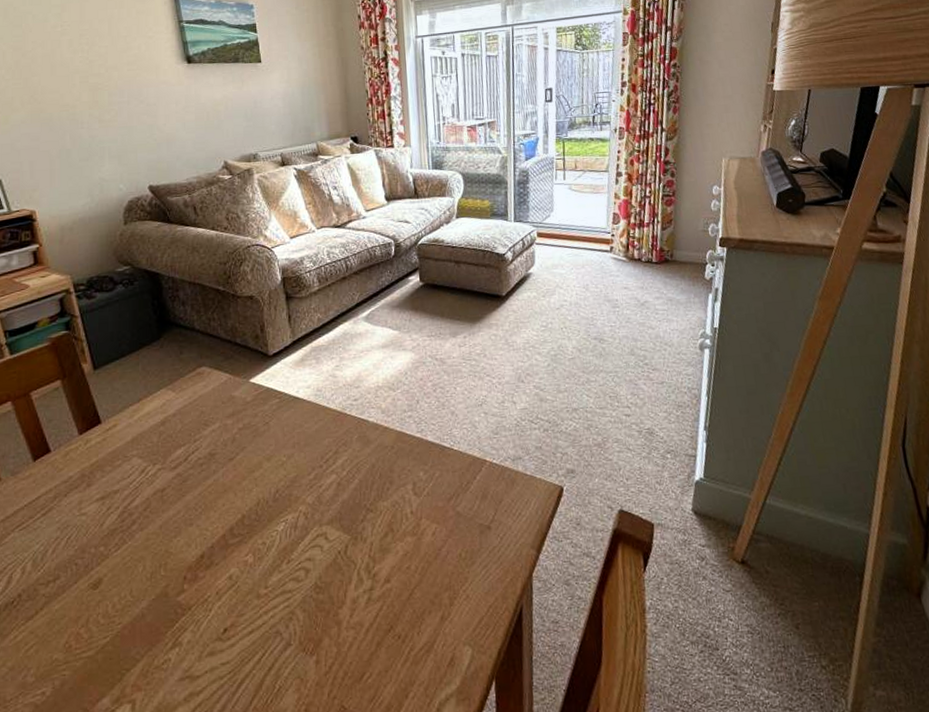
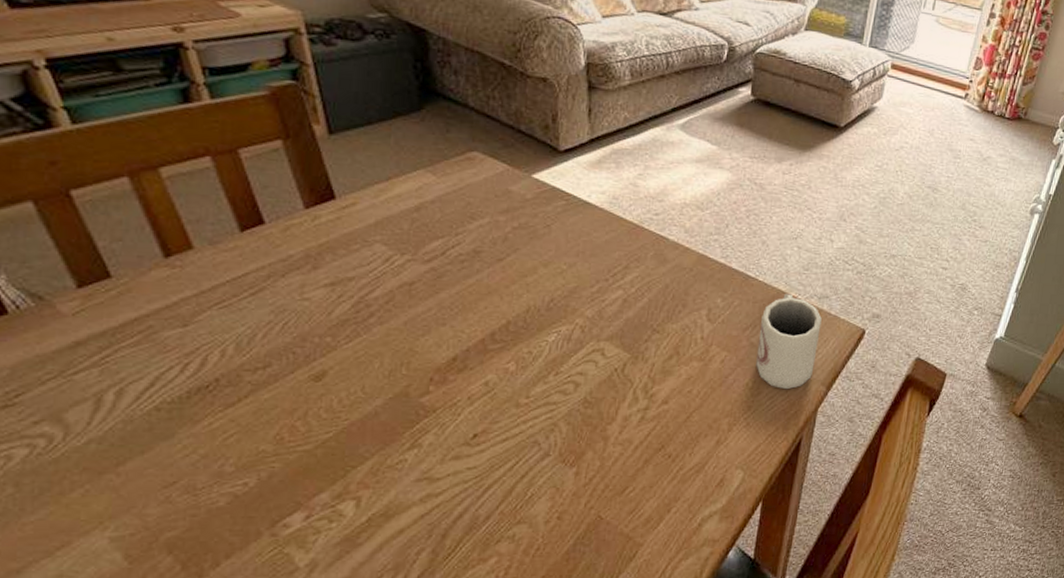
cup: none [463,459,521,557] -> present [756,294,822,390]

